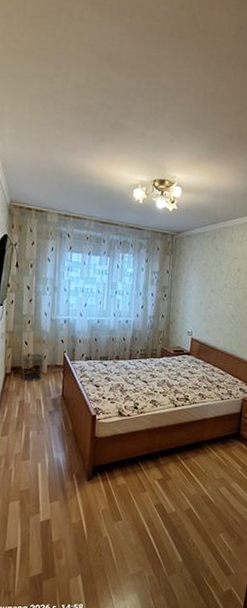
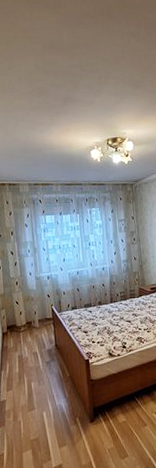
waste bin: present [21,353,45,381] -> none [15,310,35,337]

